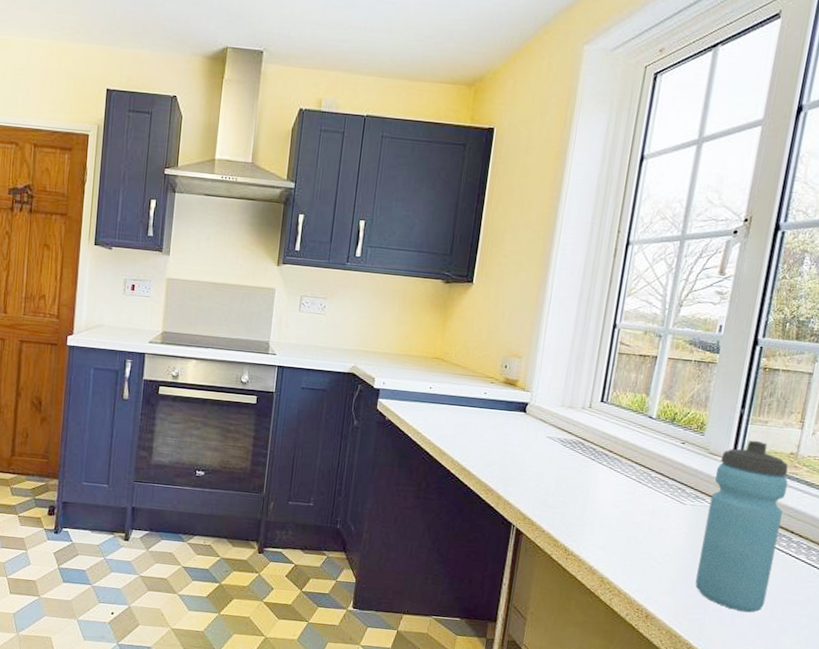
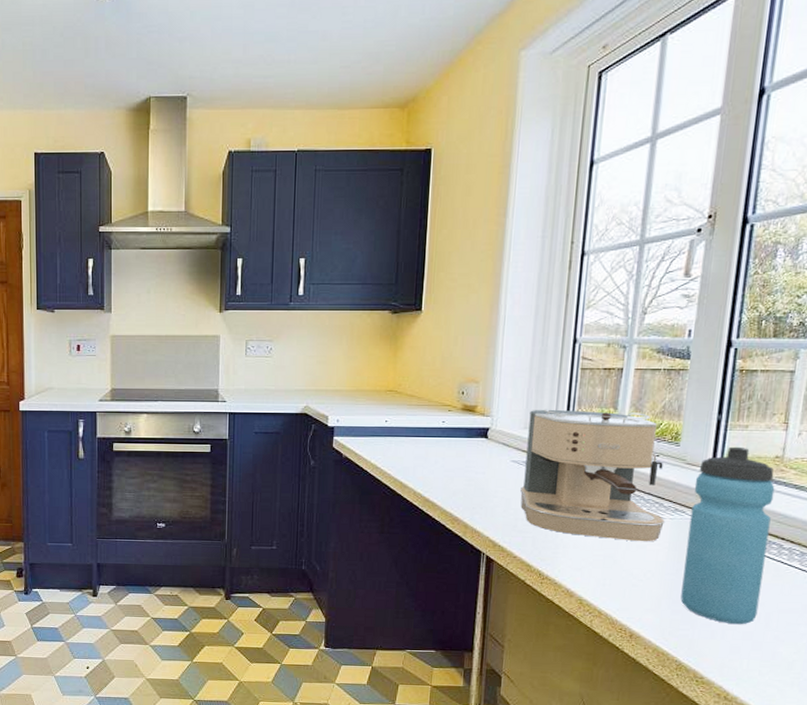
coffee maker: none [552,389,688,526] -> present [520,409,666,542]

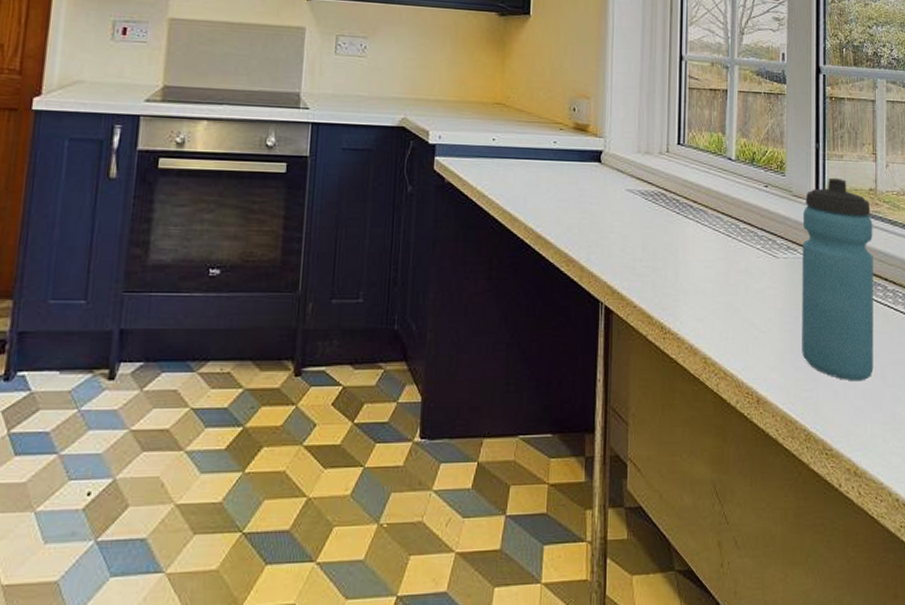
coffee maker: present [520,409,666,542] -> none [637,131,780,286]

